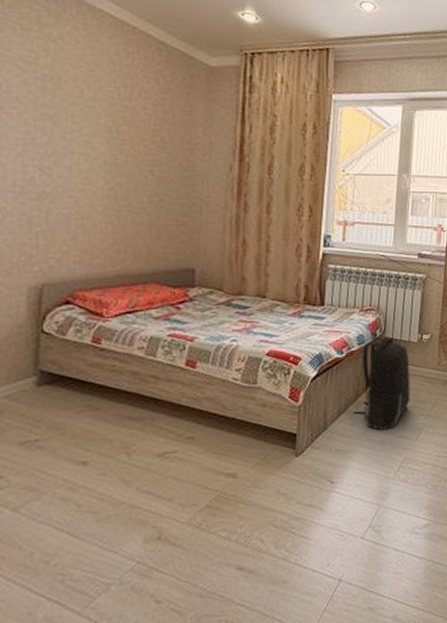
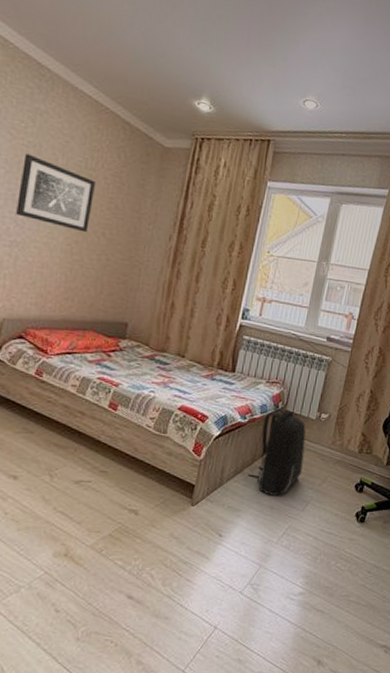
wall art: none [39,89,134,173] -> present [16,154,95,233]

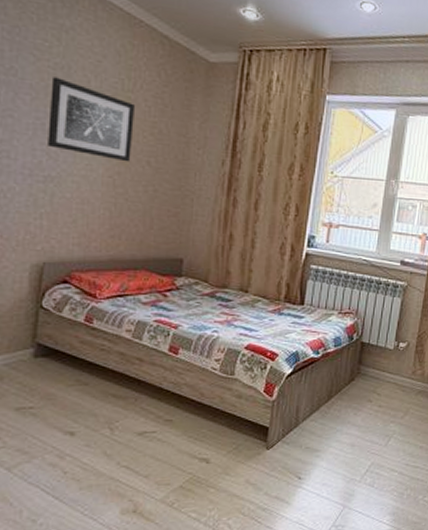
backpack: present [248,408,306,496] -> none [325,340,384,432]

